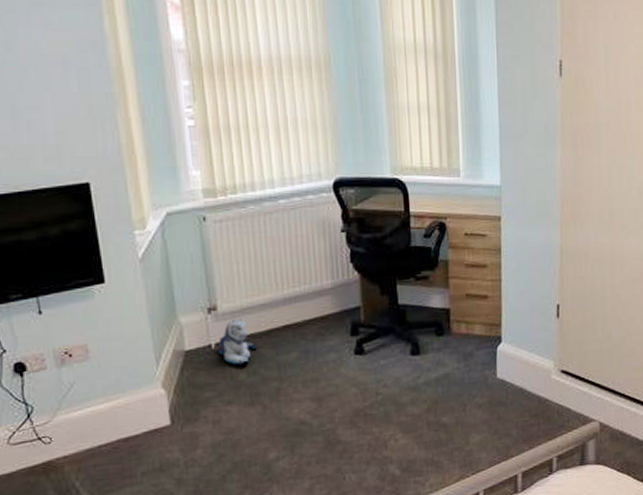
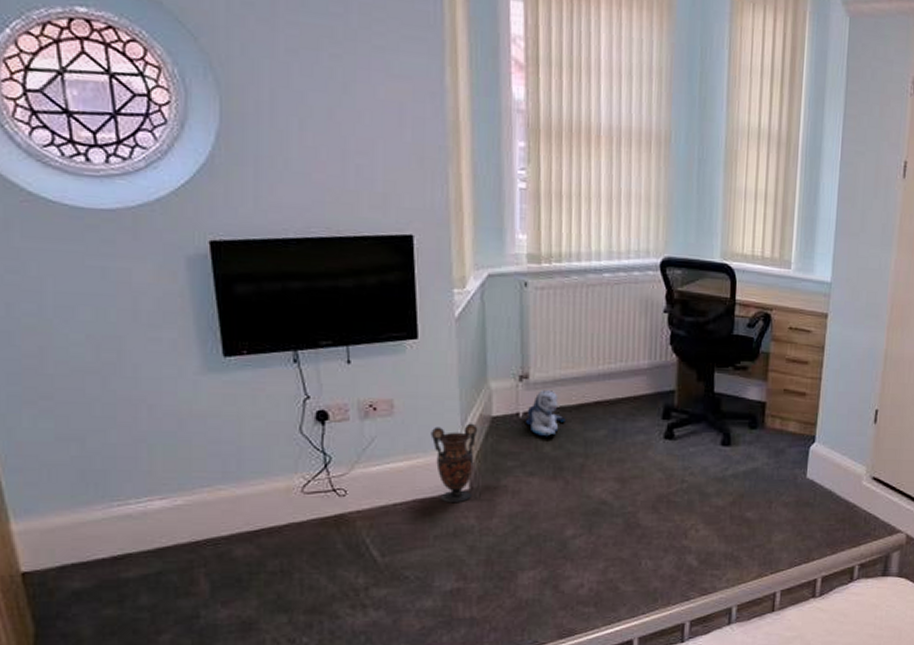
vase: none [127,359,175,439] -> present [430,423,478,503]

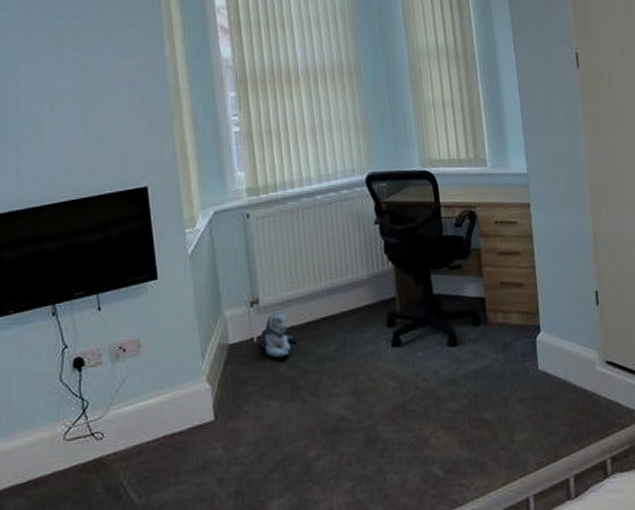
vase: present [430,423,478,503] -> none [175,353,218,436]

